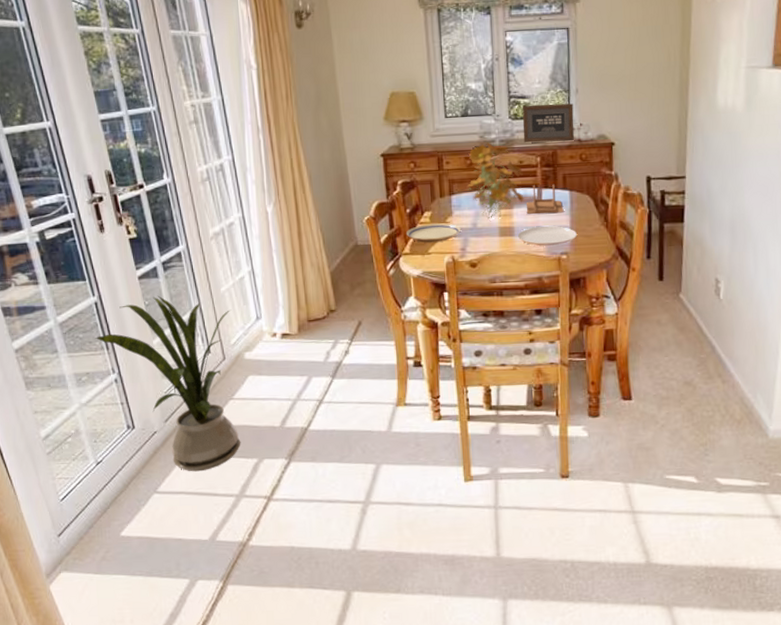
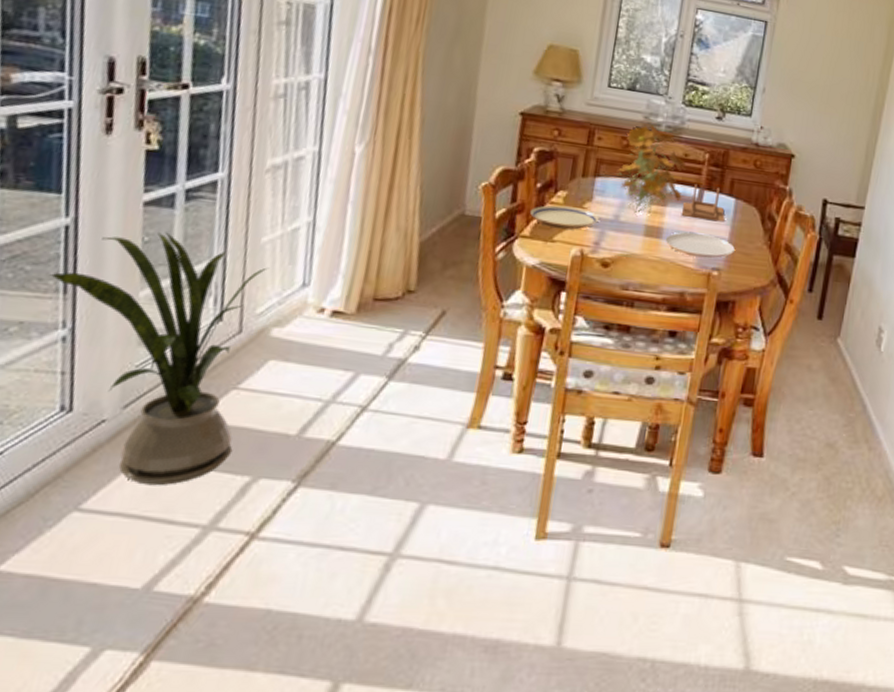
picture frame: present [522,103,574,143] -> none [693,93,757,144]

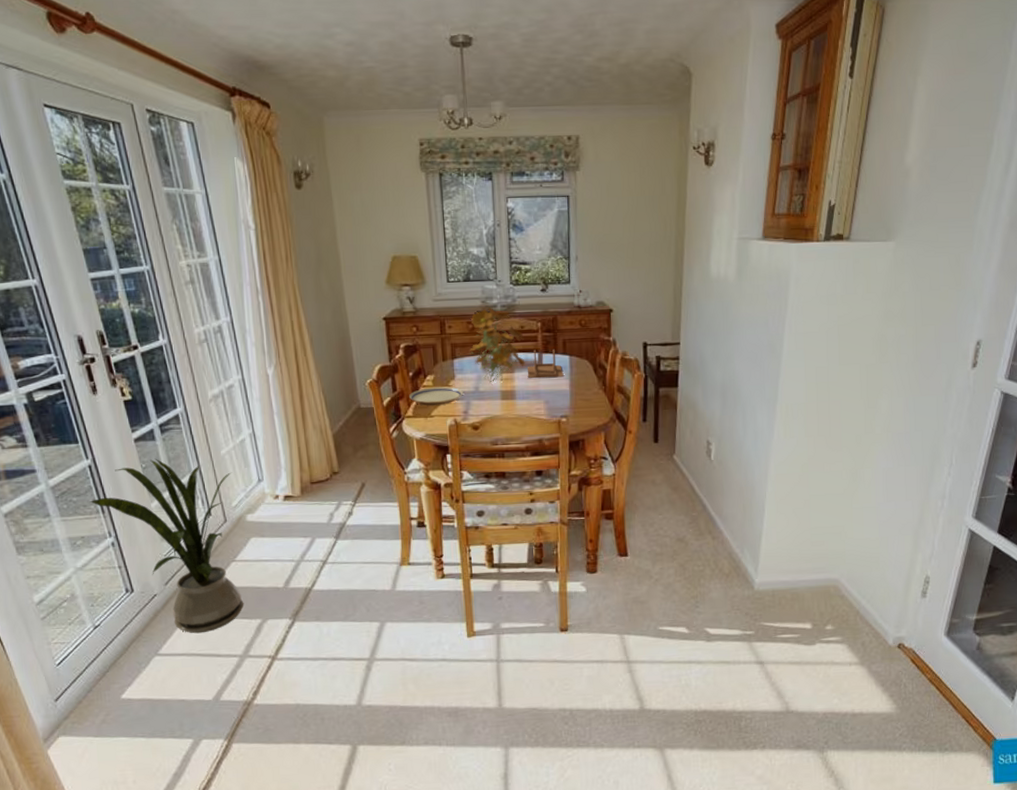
plate: present [665,232,735,259] -> none [518,390,576,410]

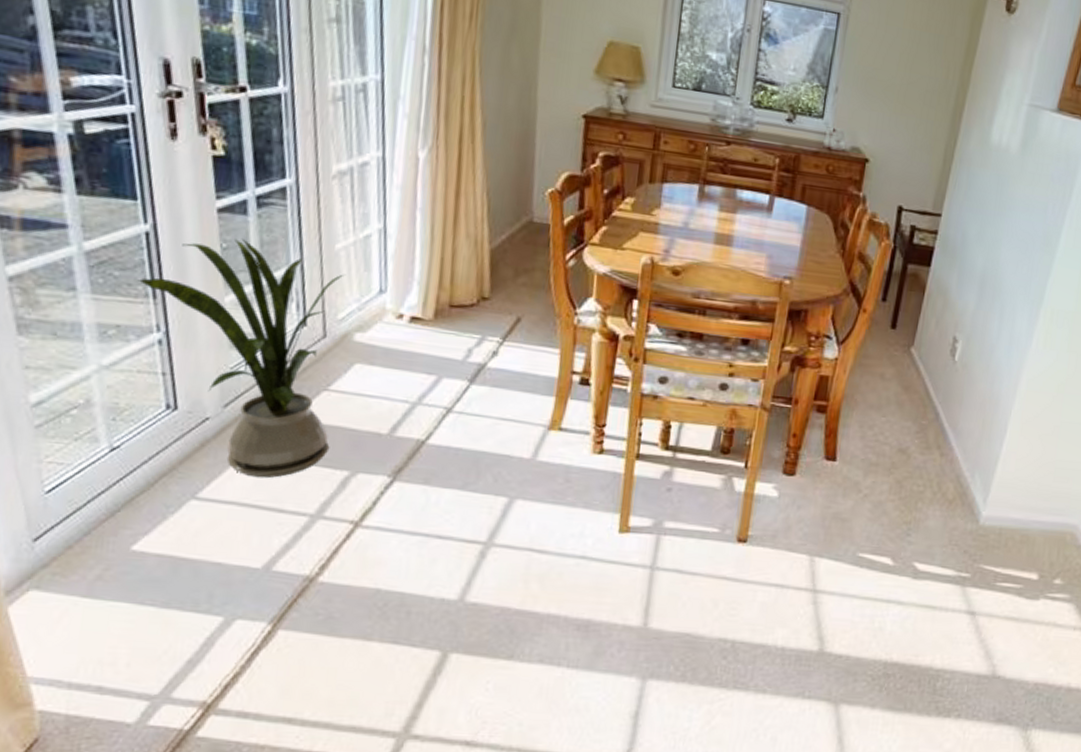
plate: present [409,386,463,406] -> none [598,212,668,238]
flower arrangement: present [470,307,525,383] -> none [685,127,756,221]
napkin holder: present [527,349,564,379] -> none [751,190,797,230]

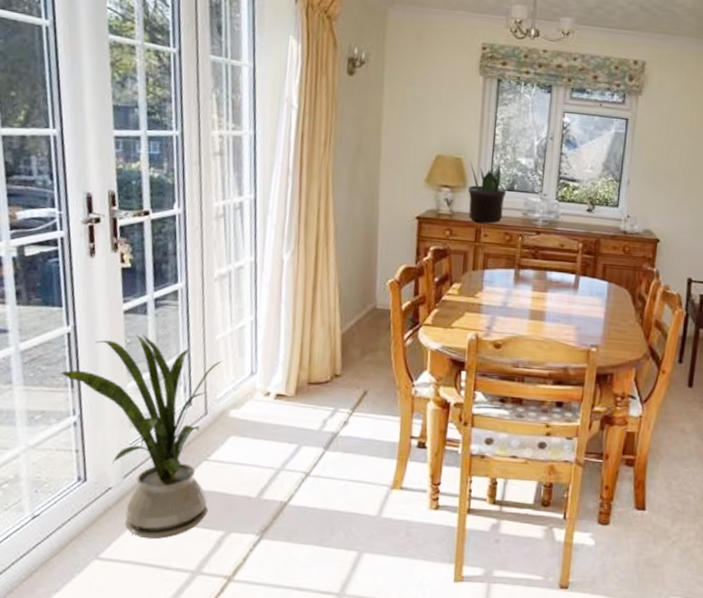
planter: none [646,51,692,129] -> present [468,161,506,224]

